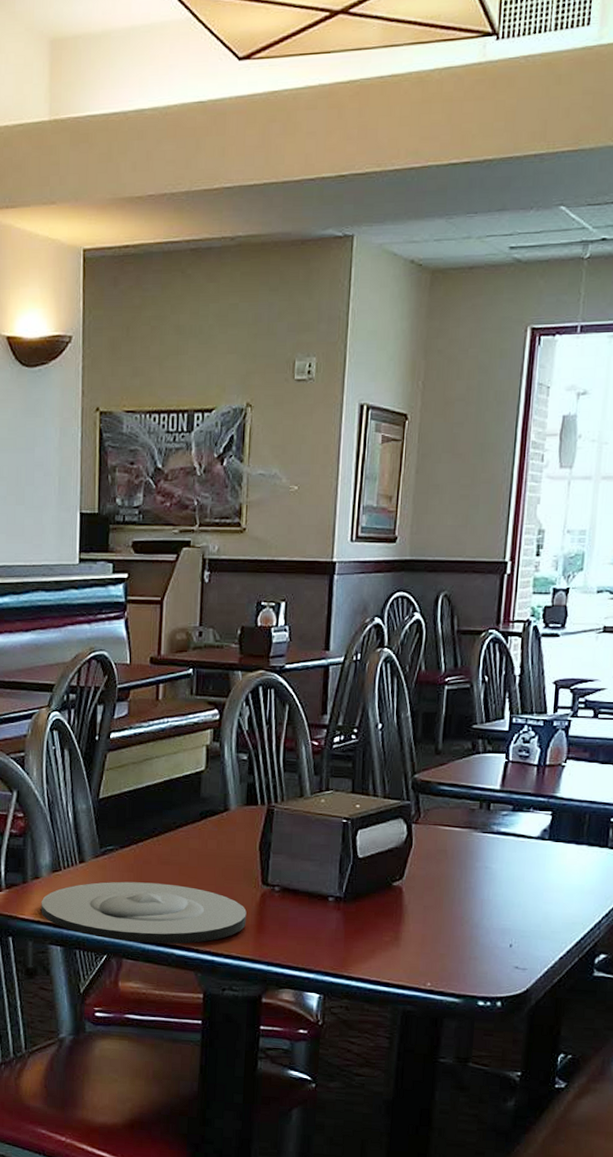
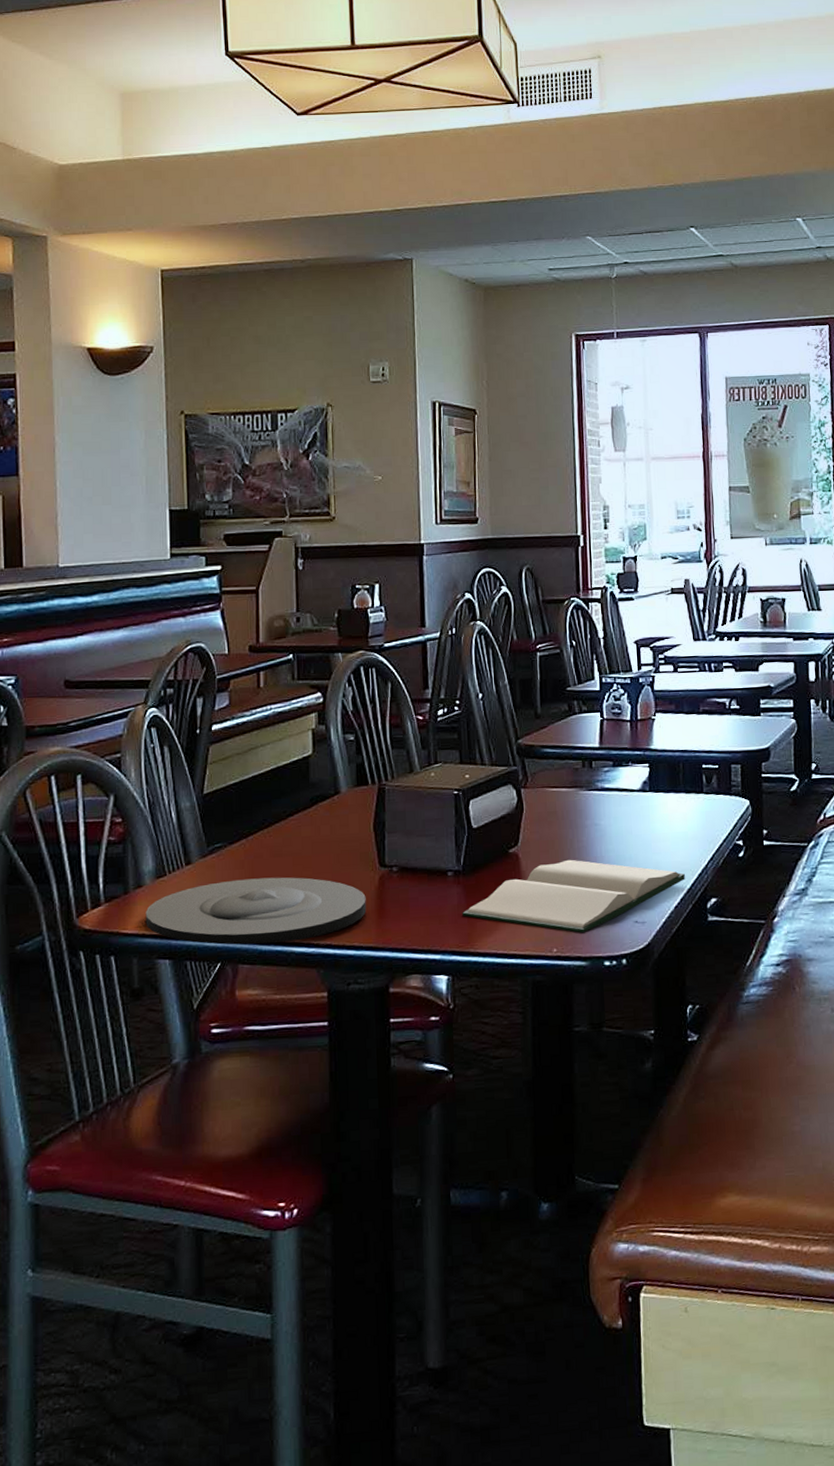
hardback book: none [339,899,575,972] -> present [462,859,685,933]

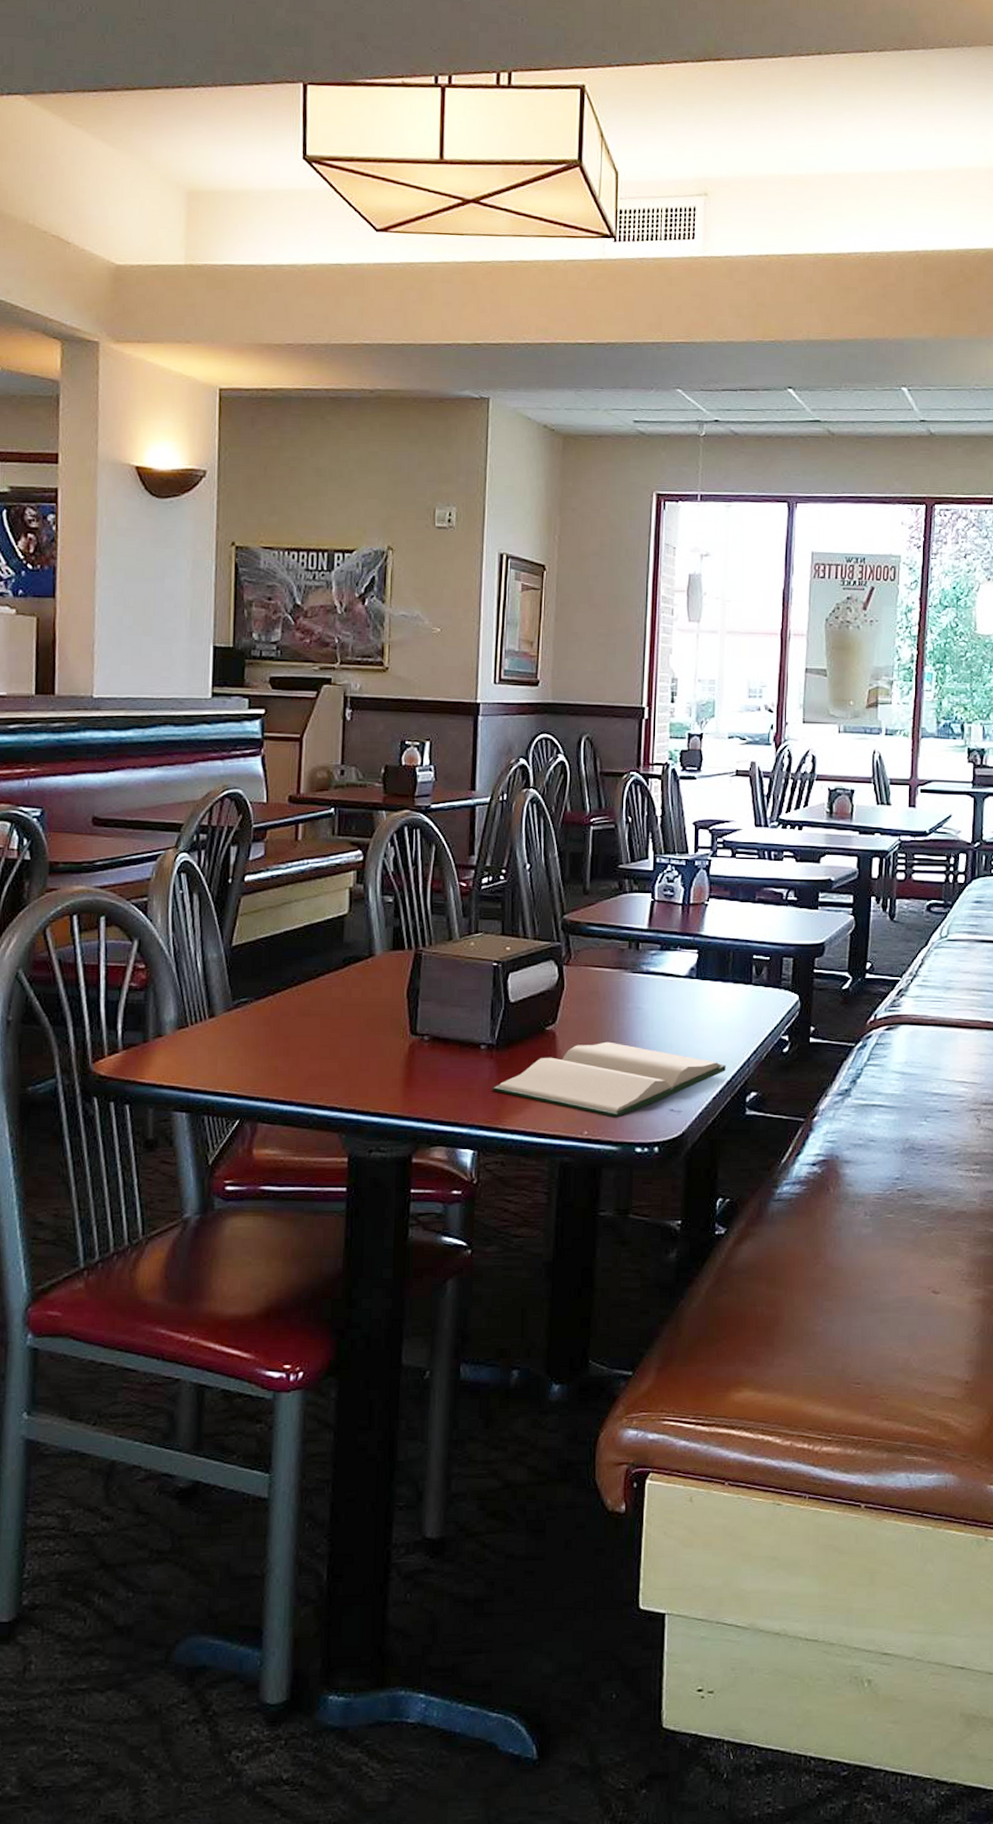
plate: present [145,877,366,945] -> none [164,1036,394,1103]

